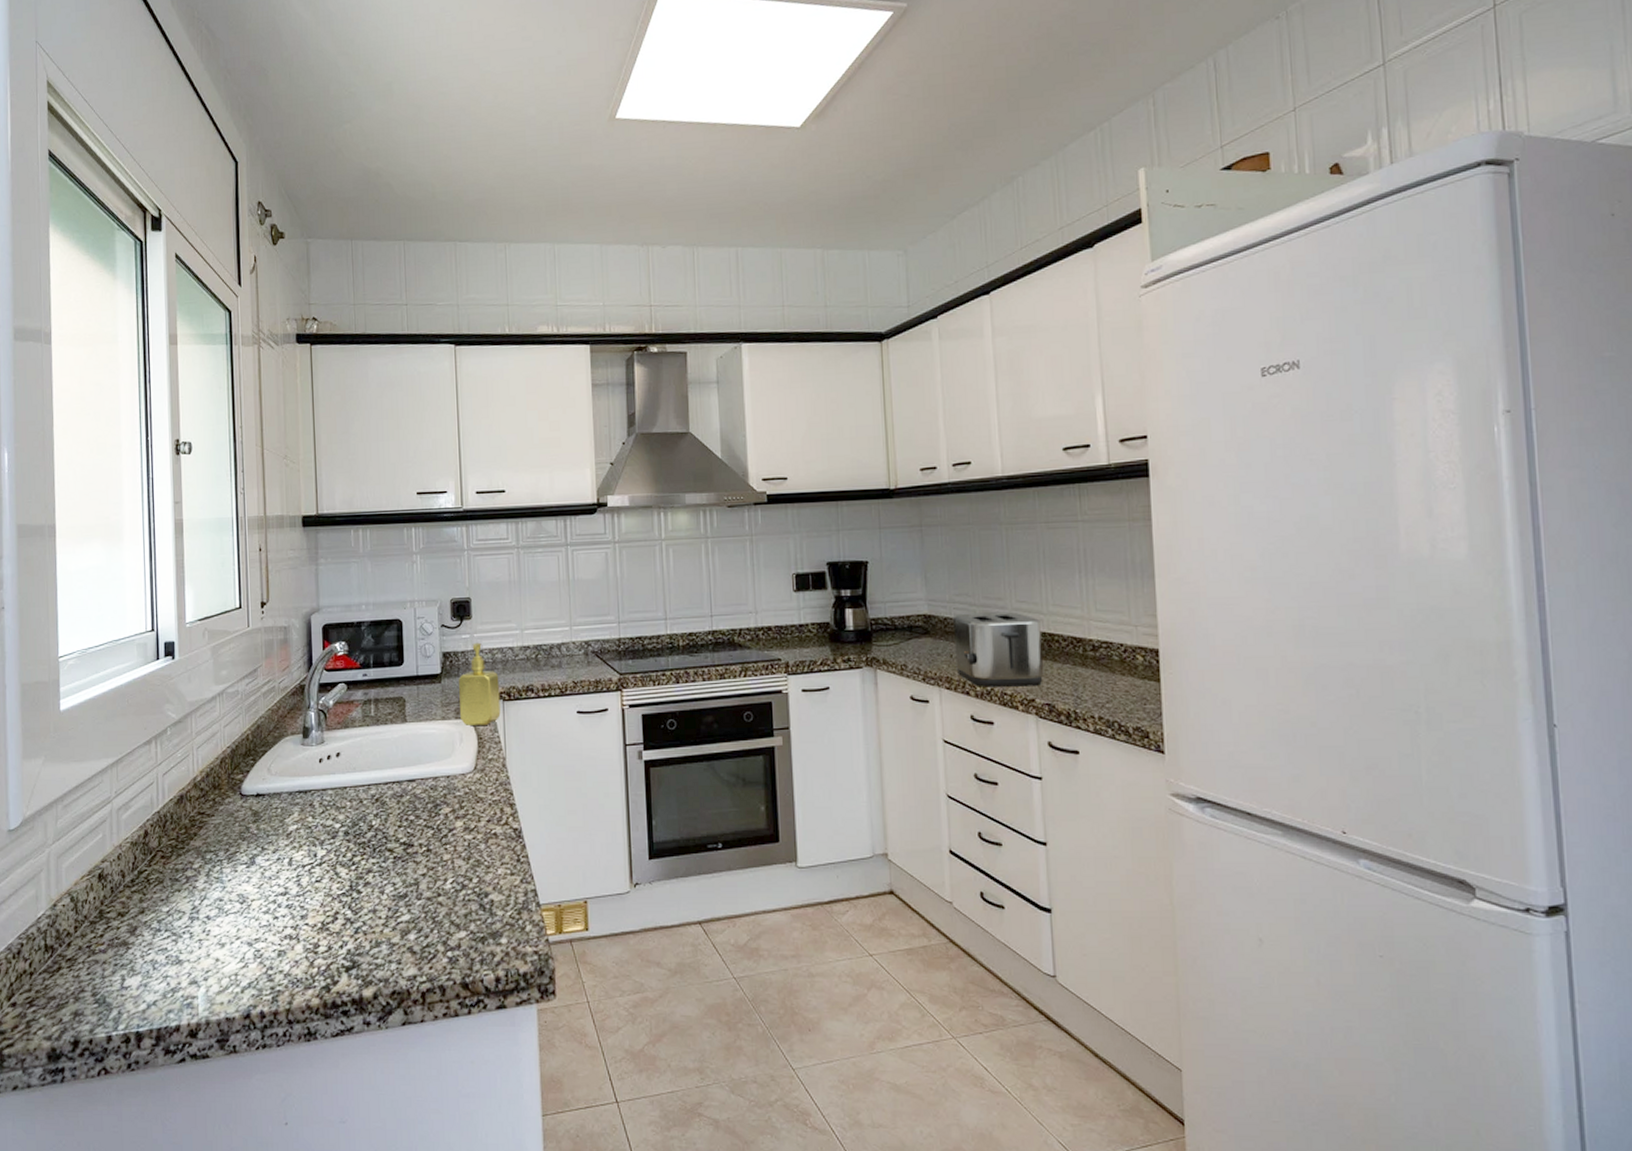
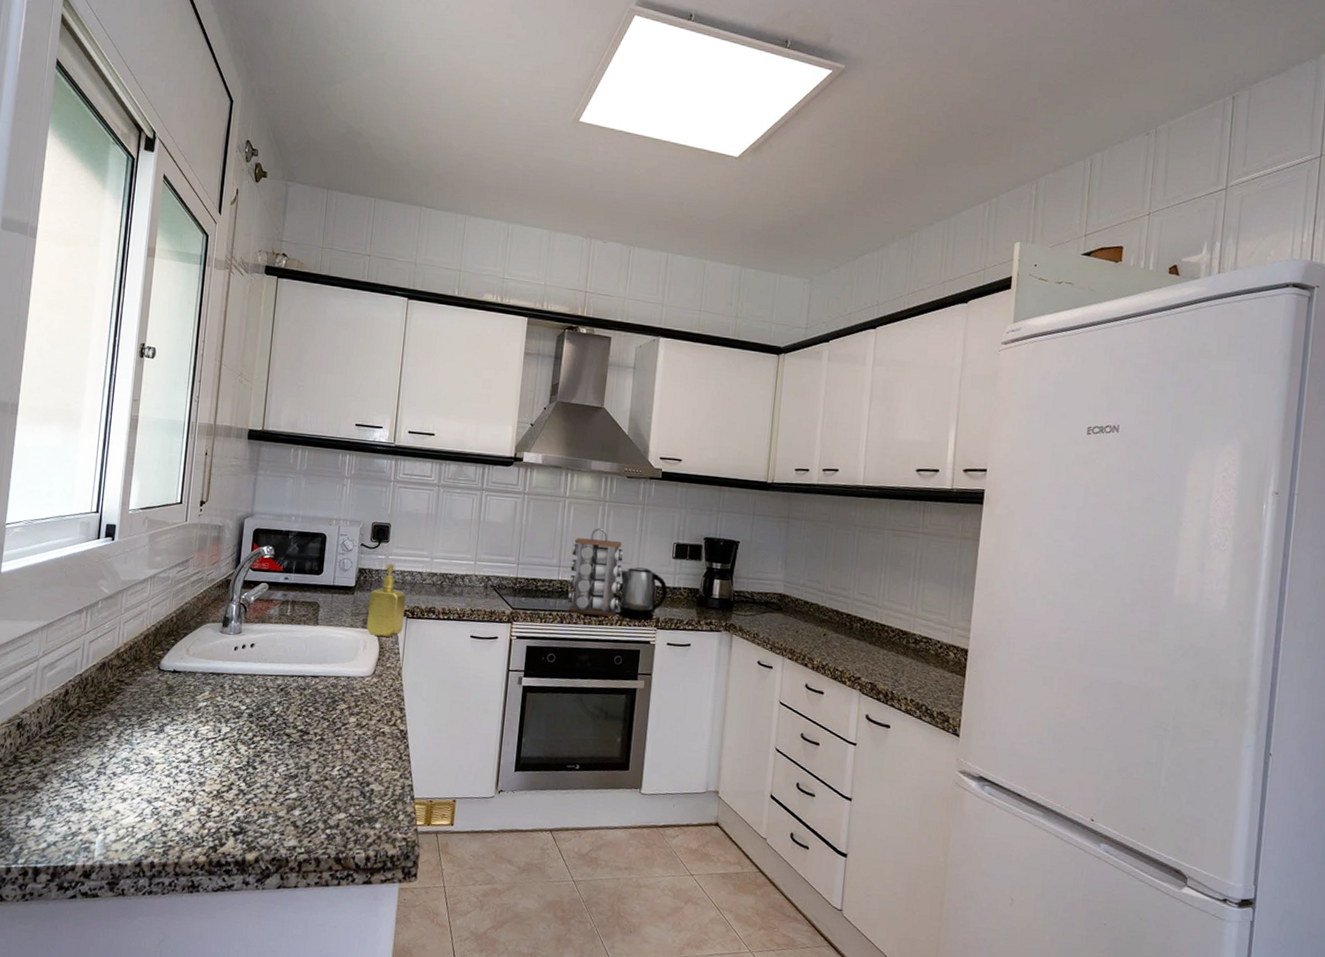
spice rack: none [677,568,740,671] -> present [568,527,623,617]
kettle: none [736,606,794,668] -> present [619,566,668,621]
toaster: present [954,612,1043,687] -> none [800,597,875,666]

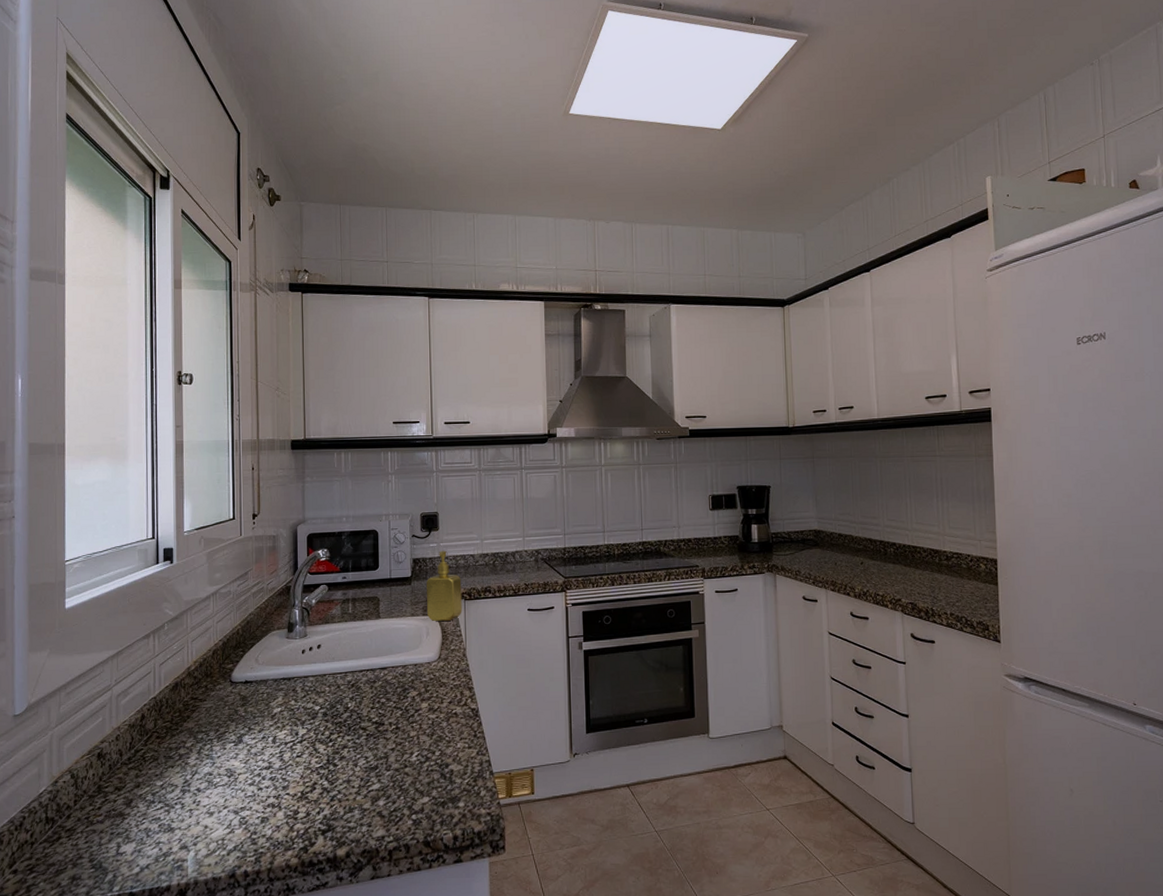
spice rack: present [568,527,623,617] -> none [614,490,665,575]
kettle: present [619,566,668,621] -> none [663,522,709,573]

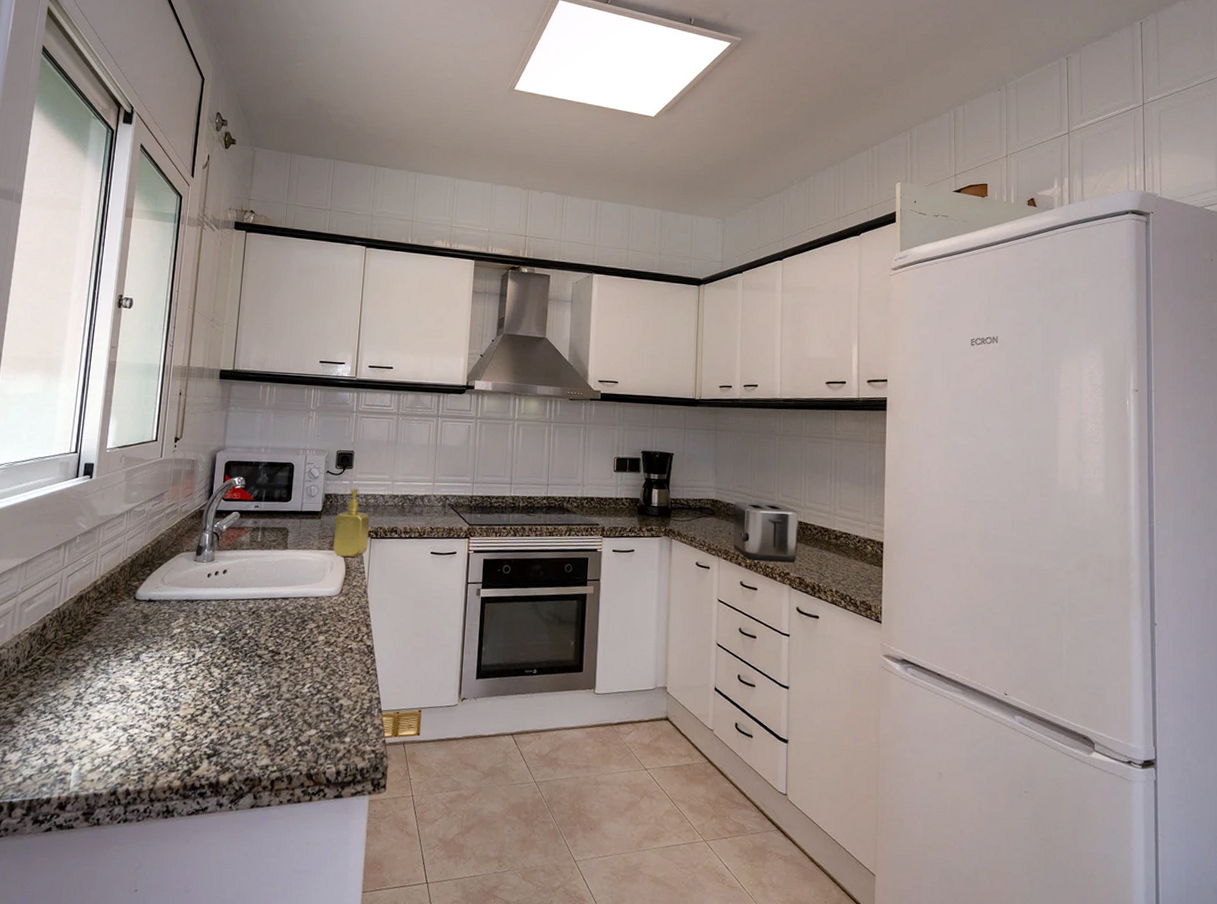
toaster: none [838,528,908,589] -> present [733,501,799,562]

